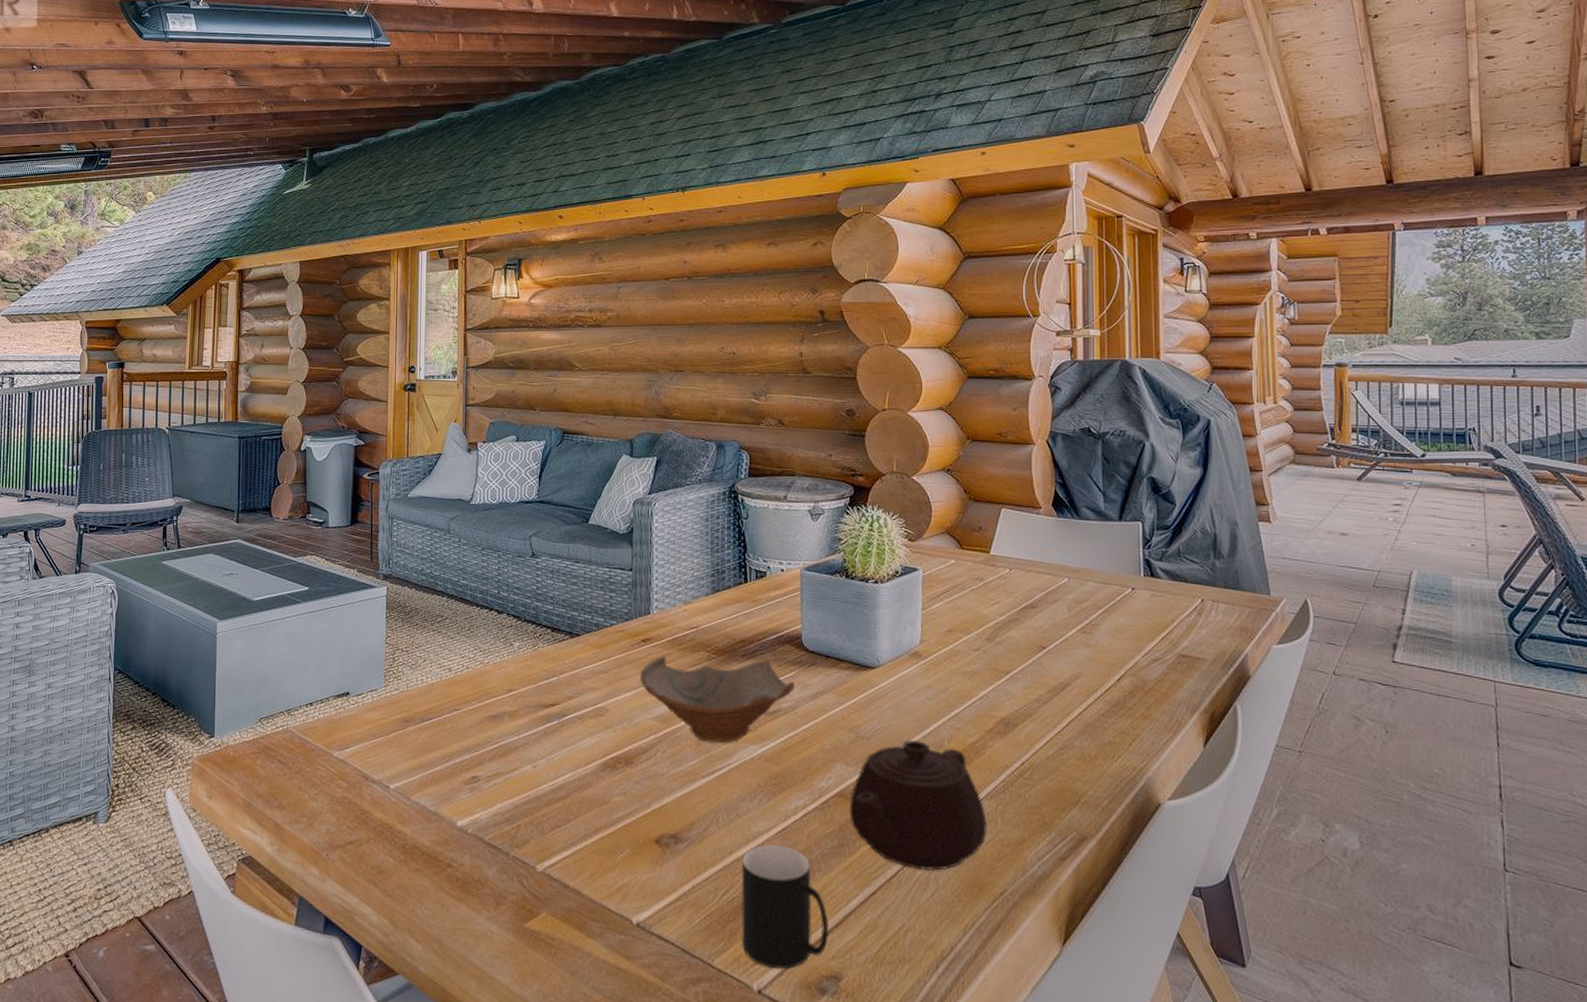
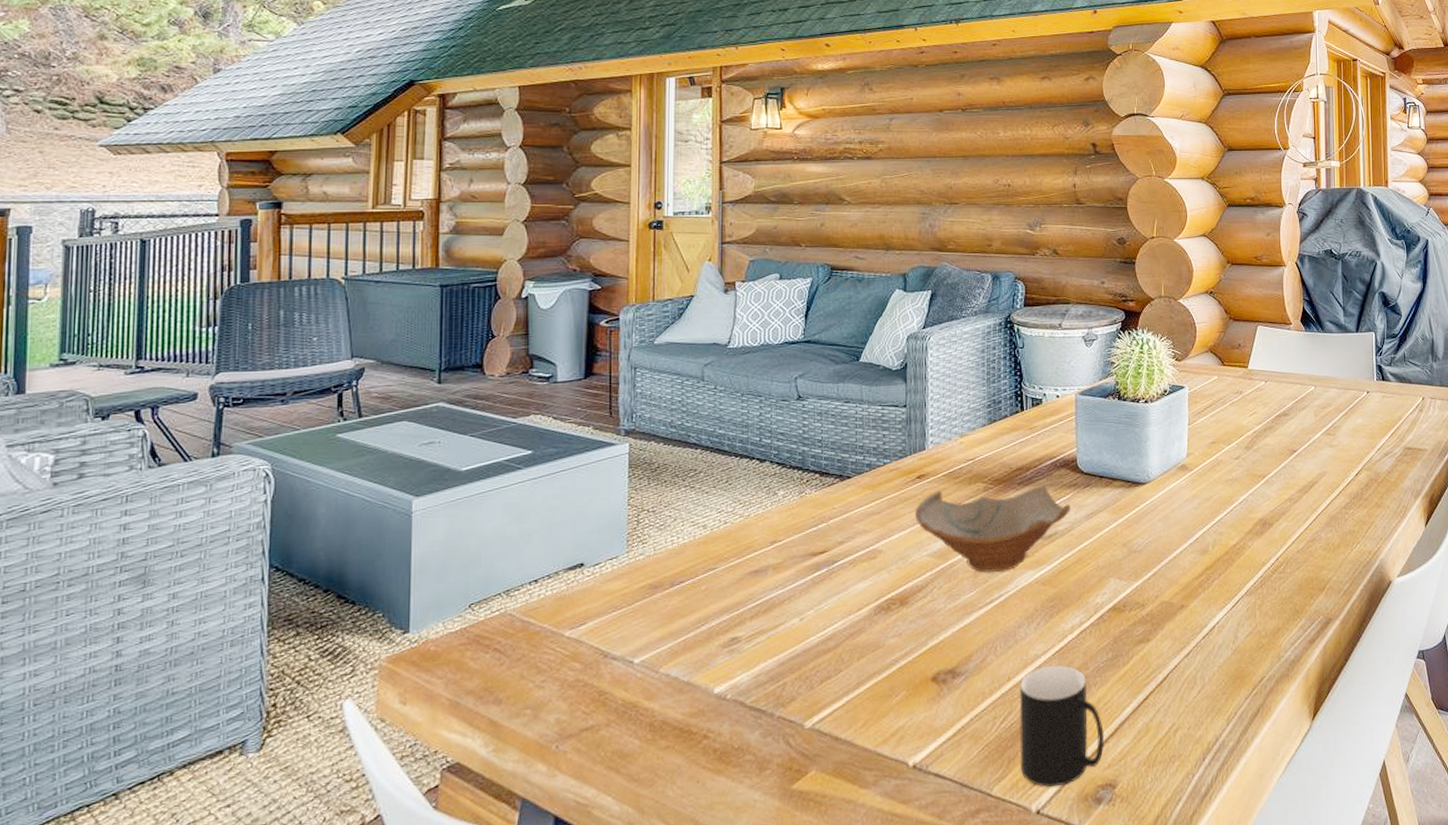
teapot: present [849,739,987,871] -> none [1122,548,1247,670]

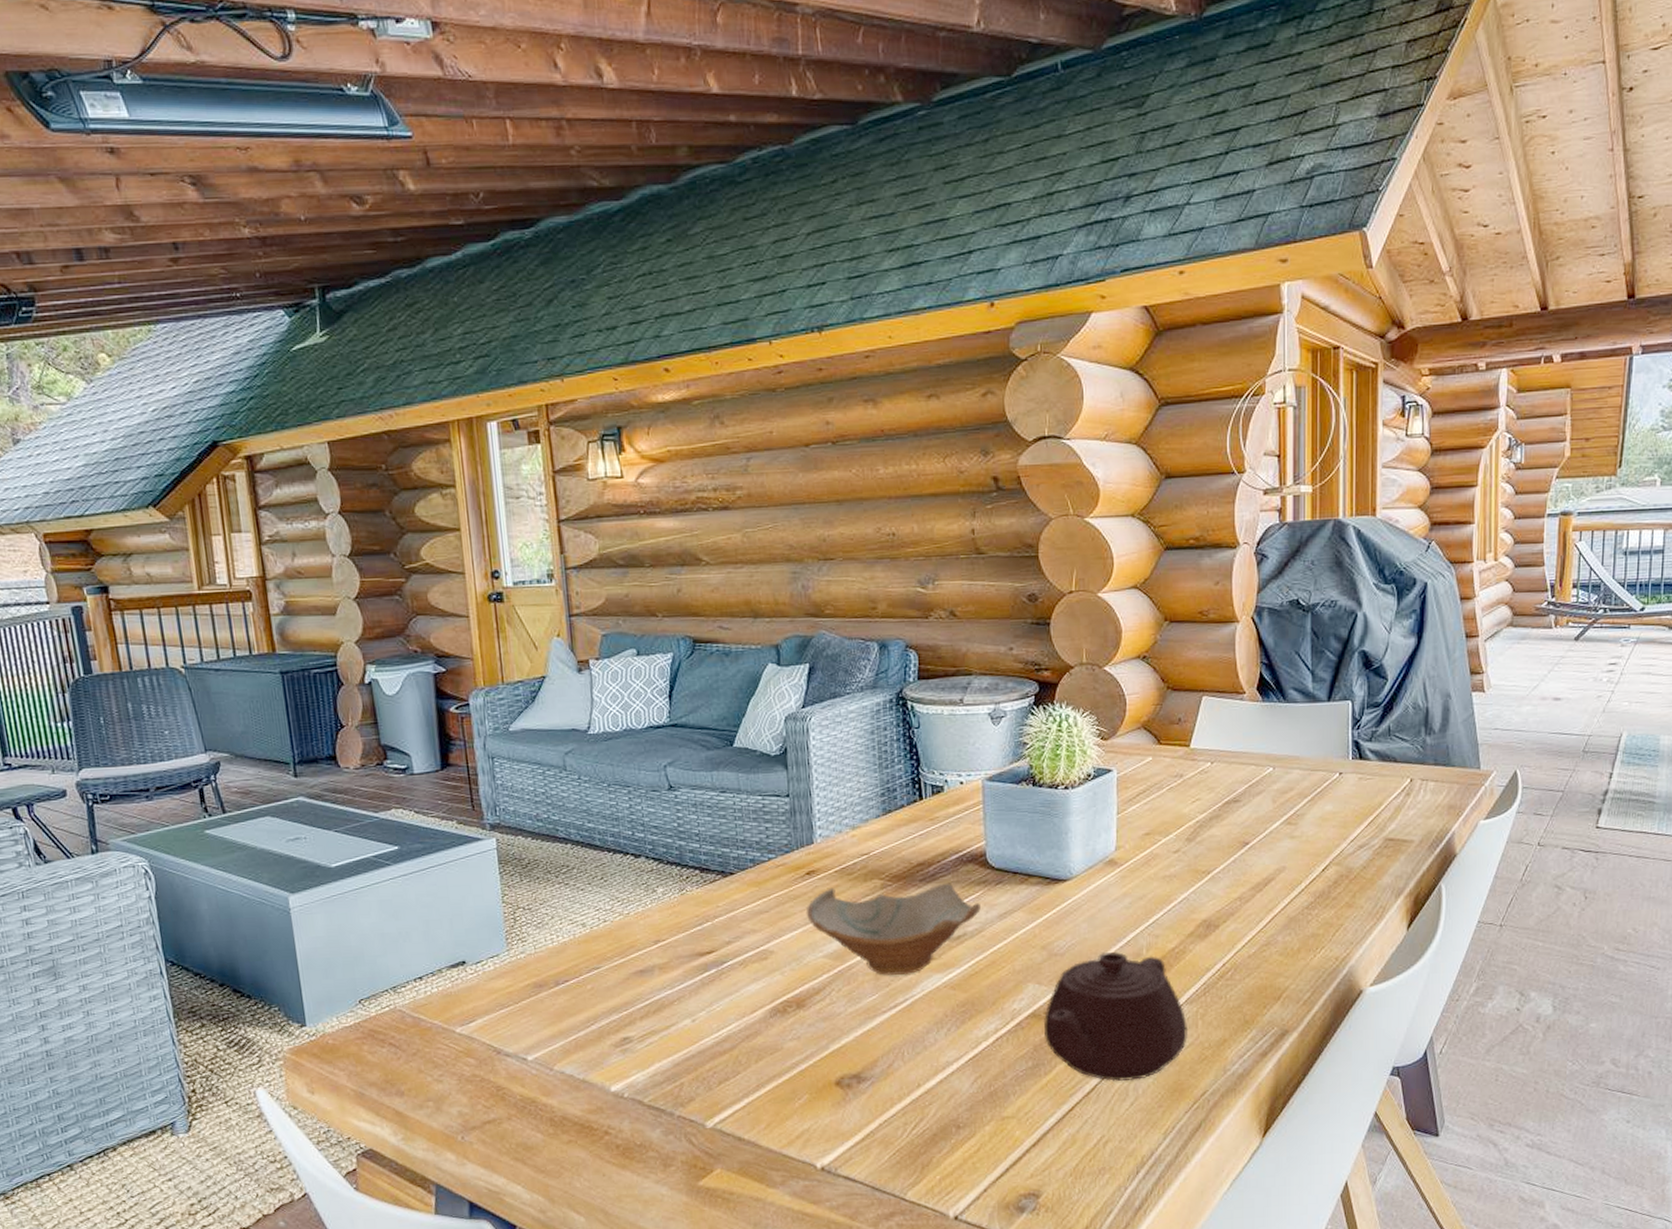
cup: present [1019,665,1105,787] -> none [930,1072,1026,1194]
teapot: none [1122,548,1247,670] -> present [1043,951,1187,1081]

